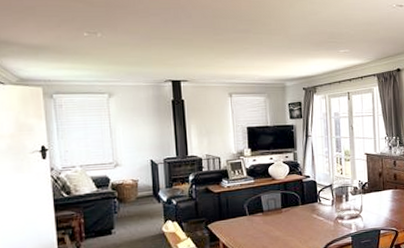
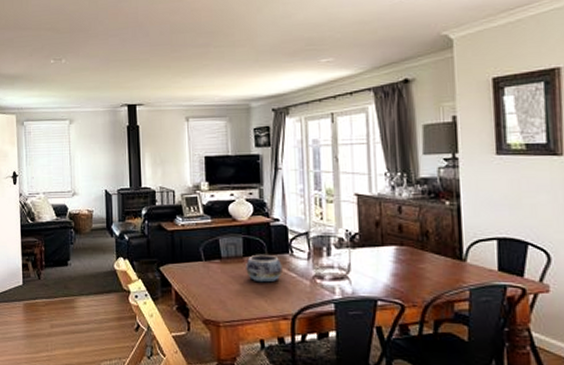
decorative bowl: none [284,204,313,228] -> present [246,254,283,283]

